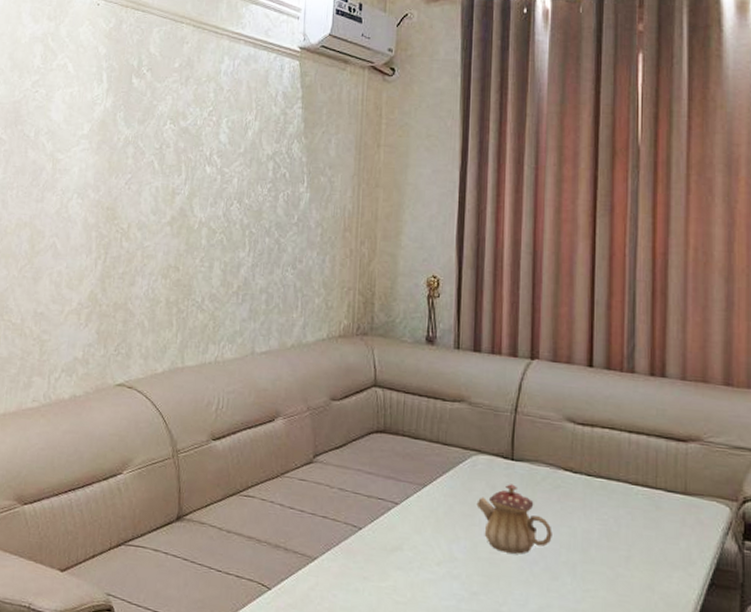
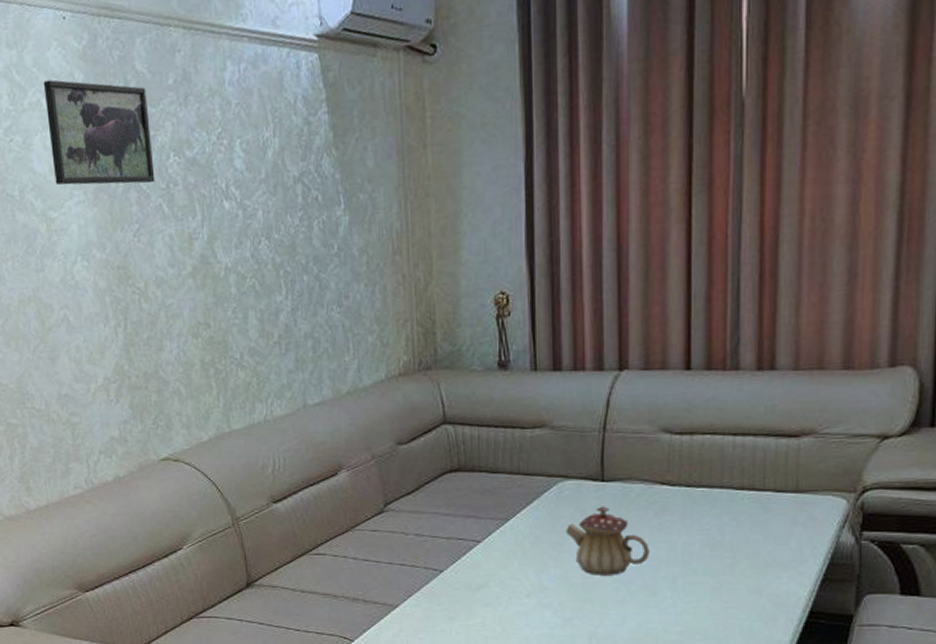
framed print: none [67,49,156,143] -> present [43,79,155,186]

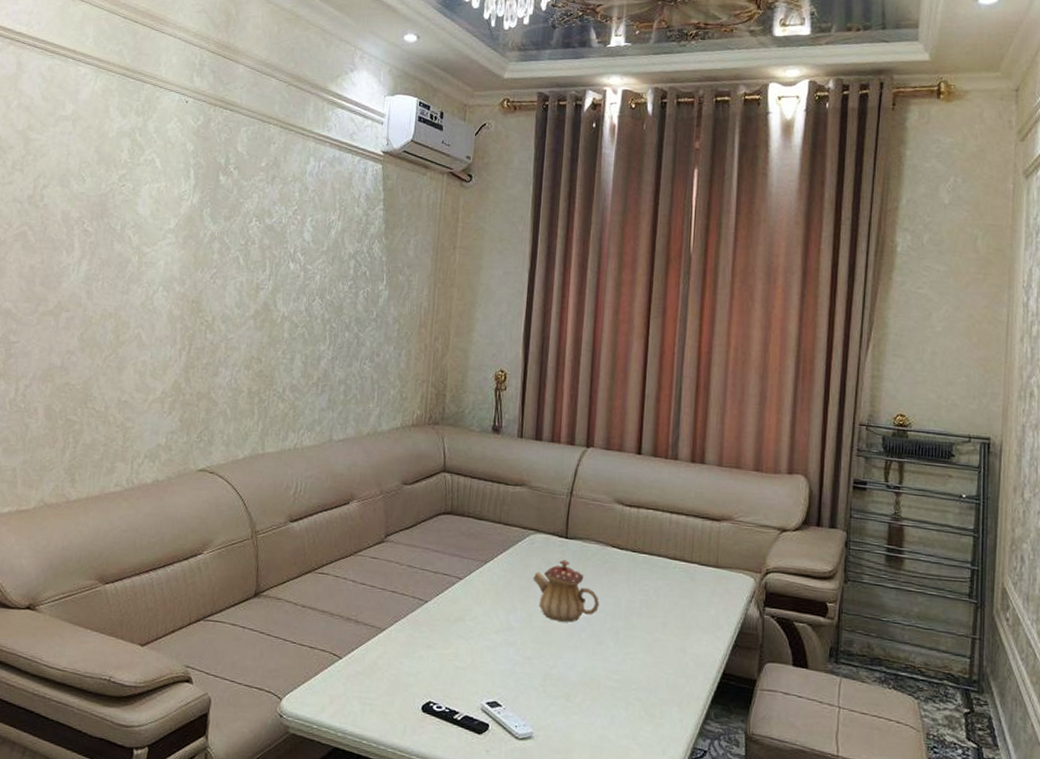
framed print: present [43,79,155,186] -> none [153,145,243,239]

